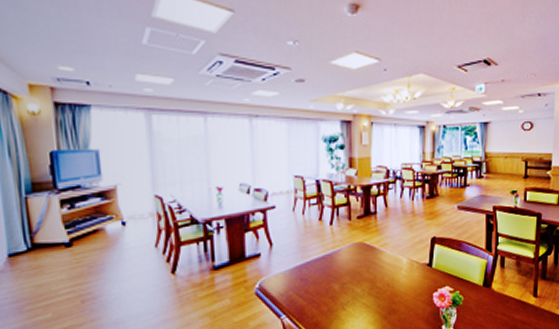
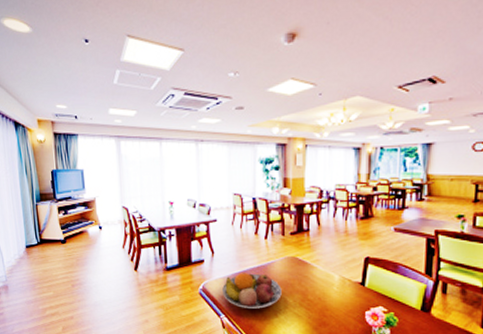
fruit bowl: none [283,264,349,305] -> present [222,273,282,309]

